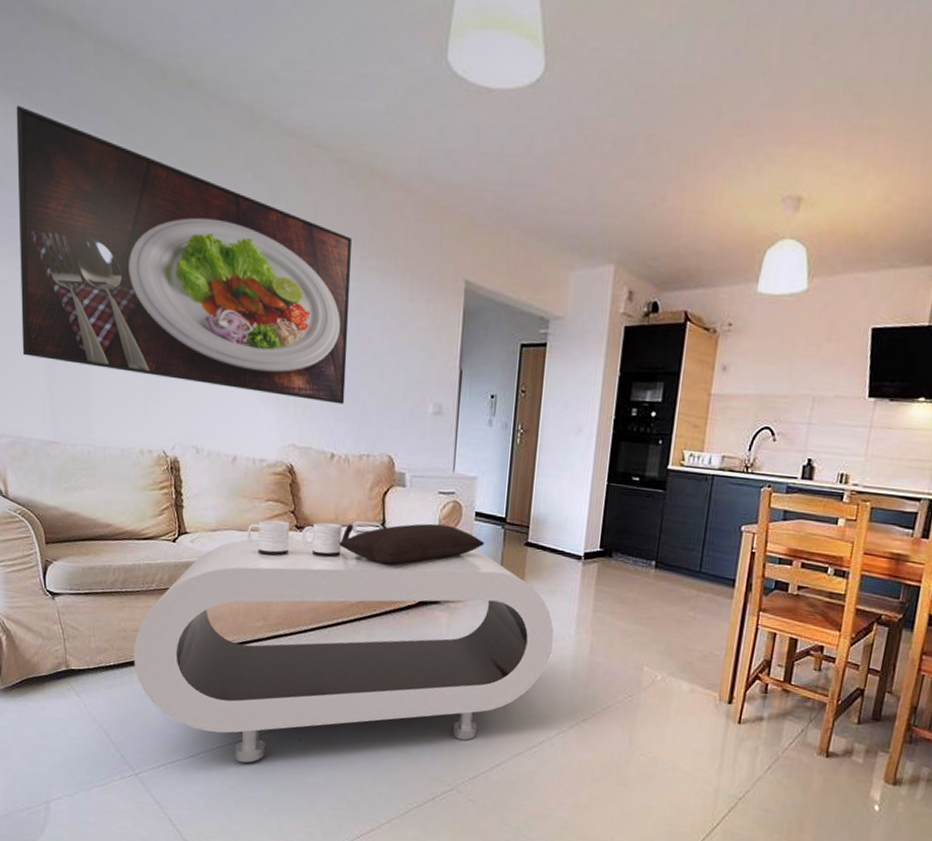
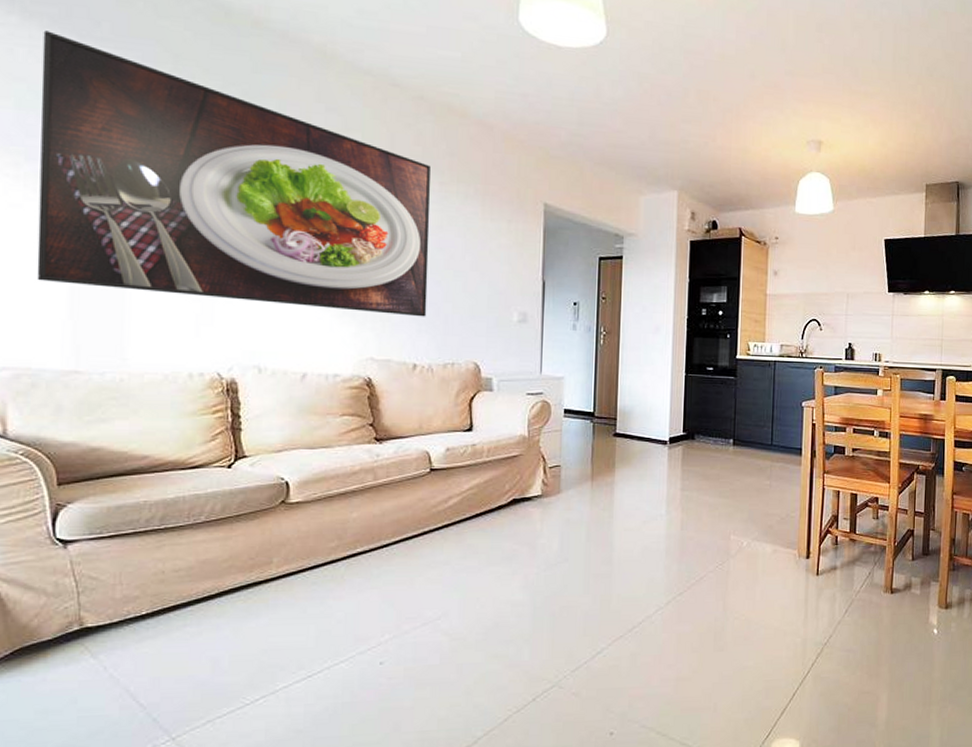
coffee table: present [134,519,554,763] -> none [173,424,647,701]

